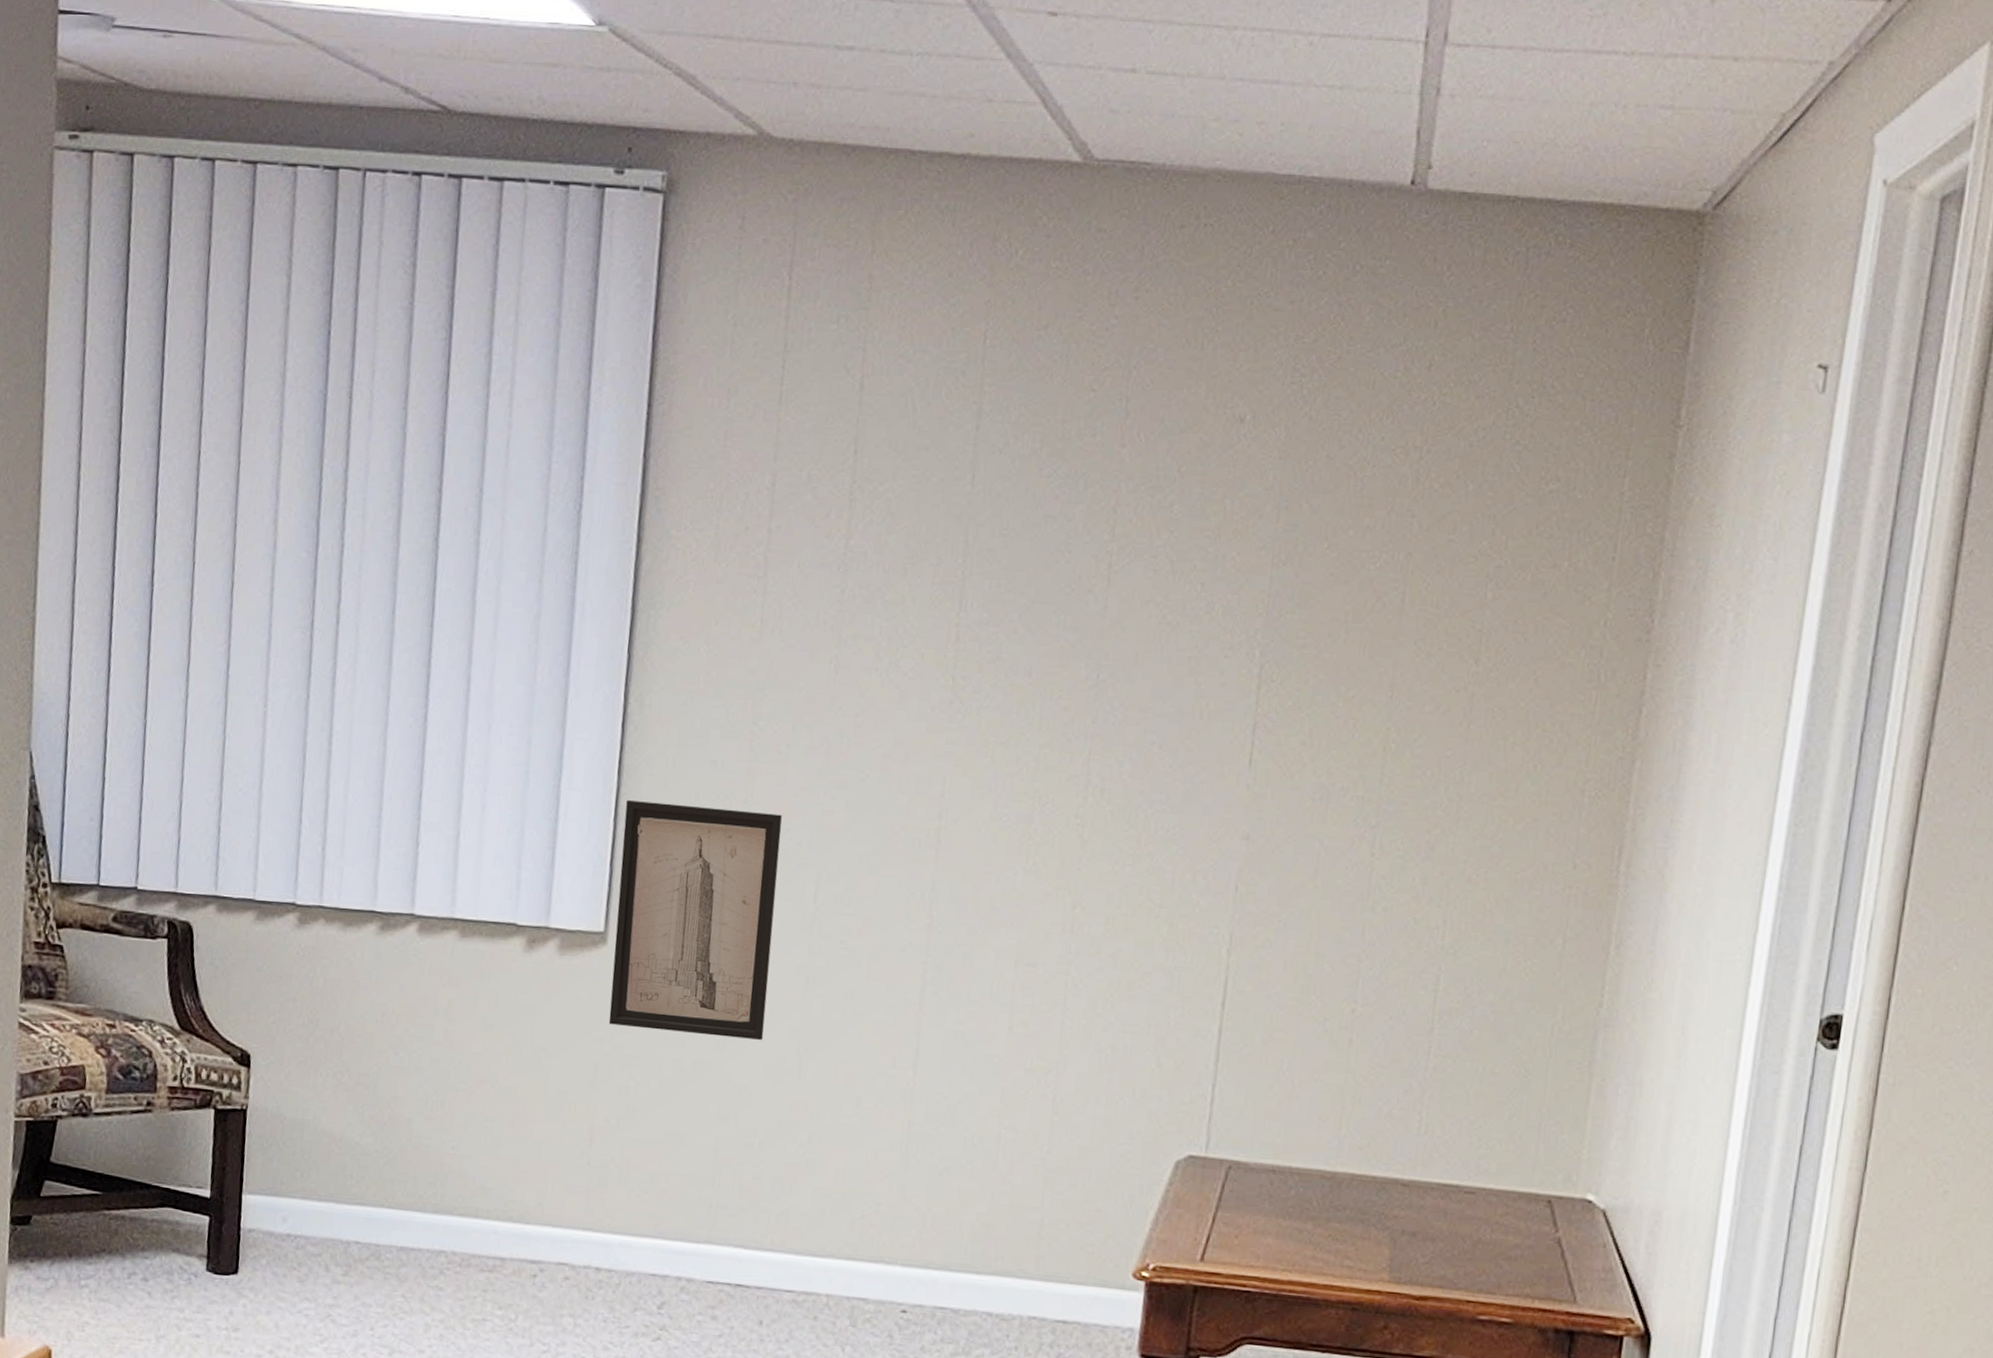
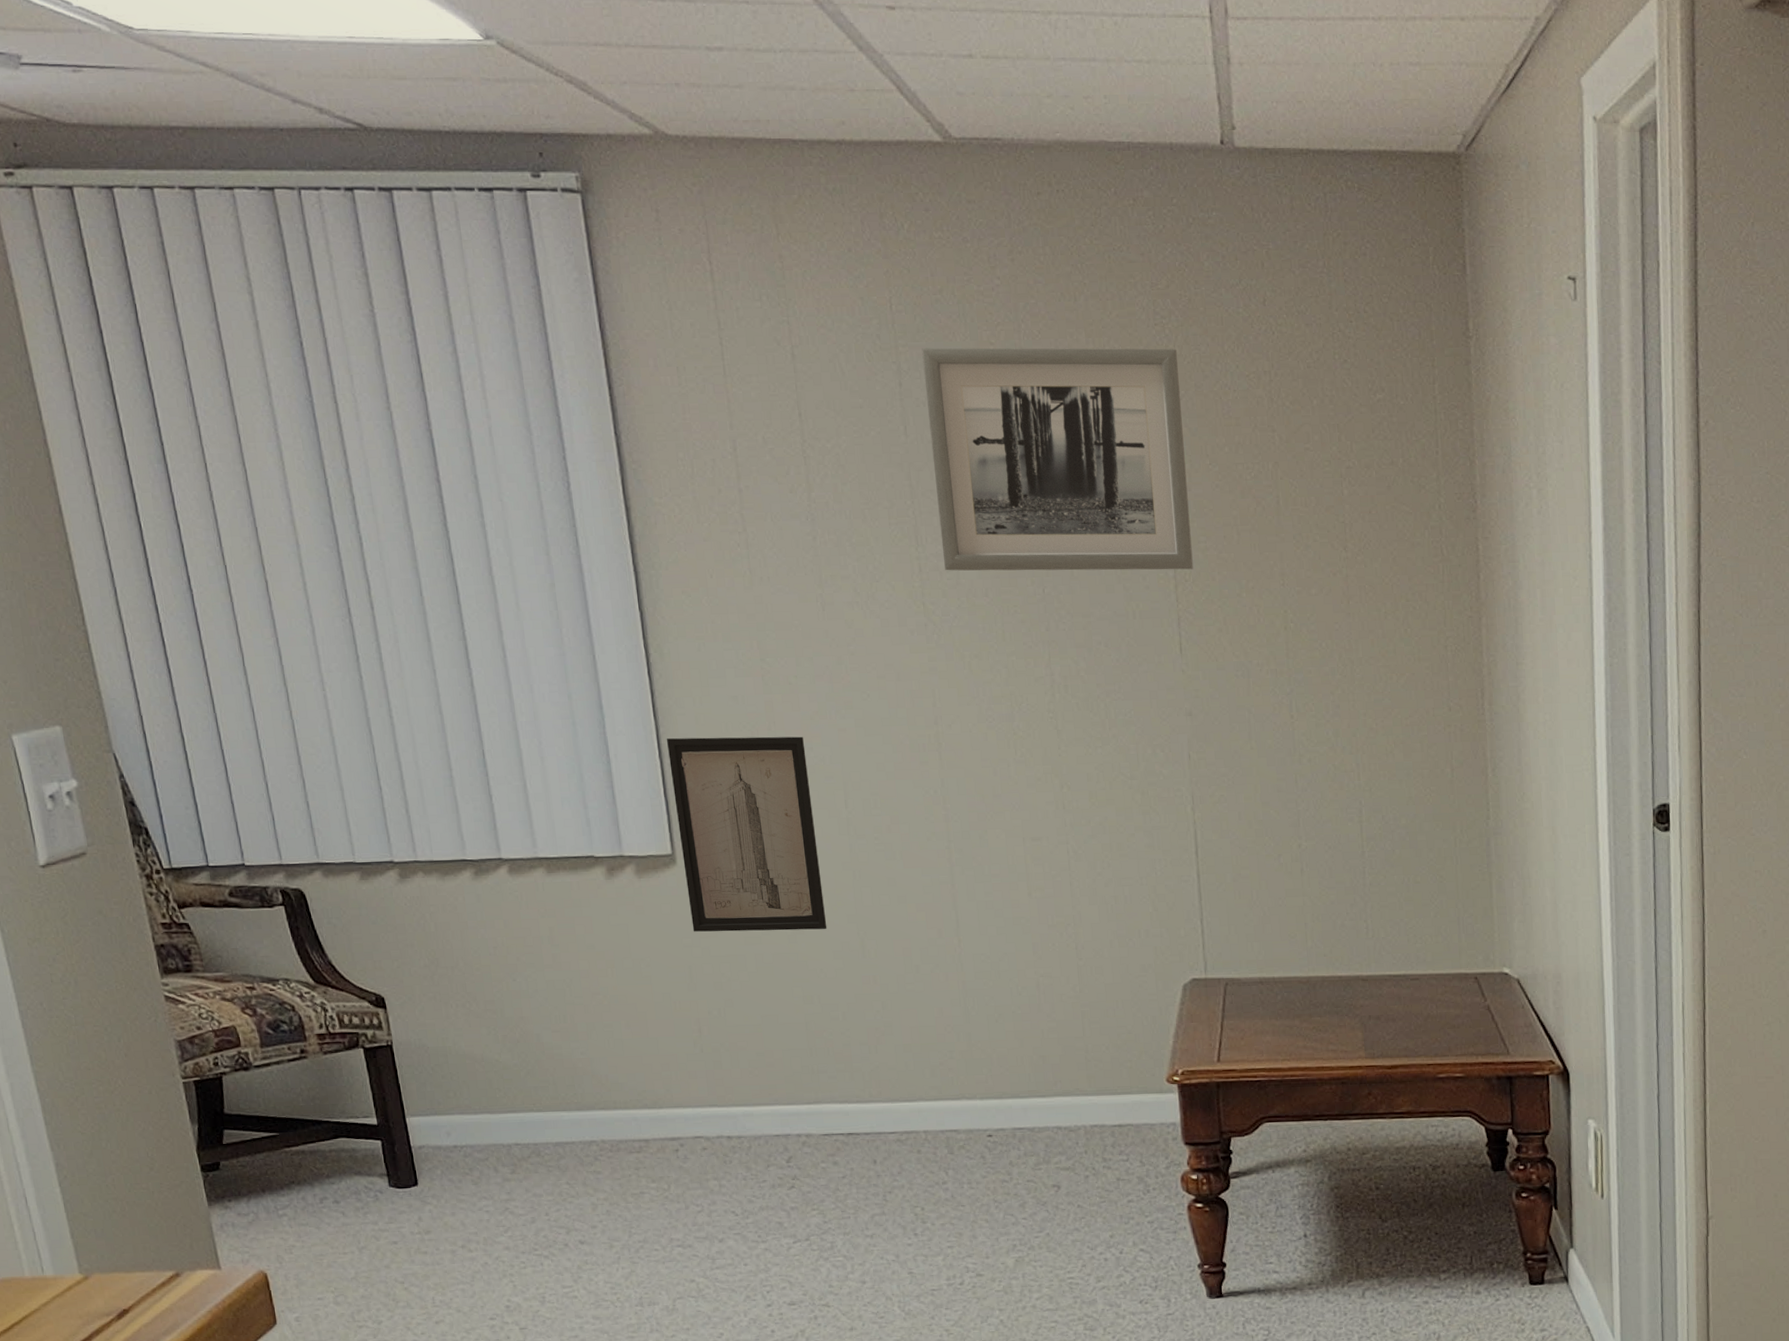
wall art: none [986,389,1312,669] -> present [921,347,1194,571]

